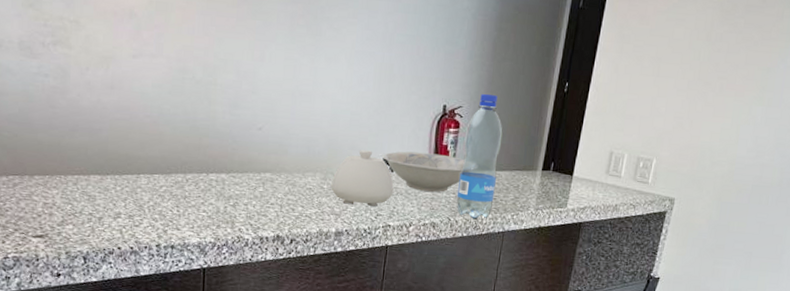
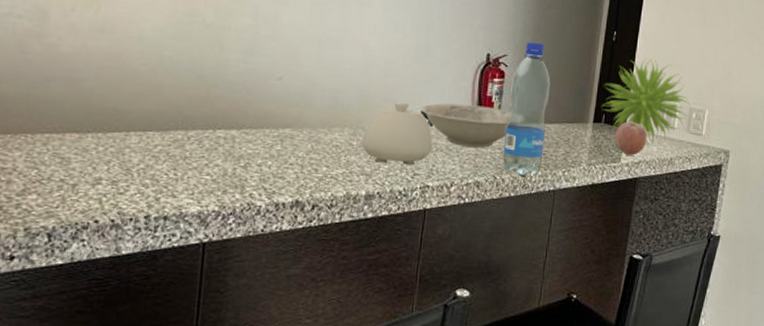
plant: none [550,109,638,192] -> present [601,59,690,145]
fruit: none [562,169,594,202] -> present [614,121,647,156]

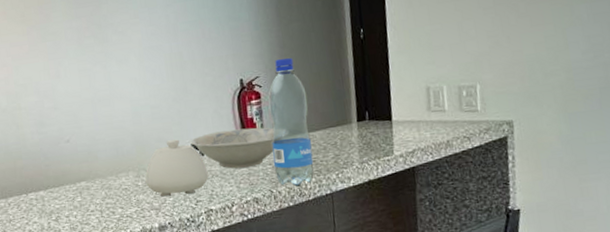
plant: present [601,59,690,145] -> none [361,46,458,132]
fruit: present [614,121,647,156] -> none [382,113,418,147]

